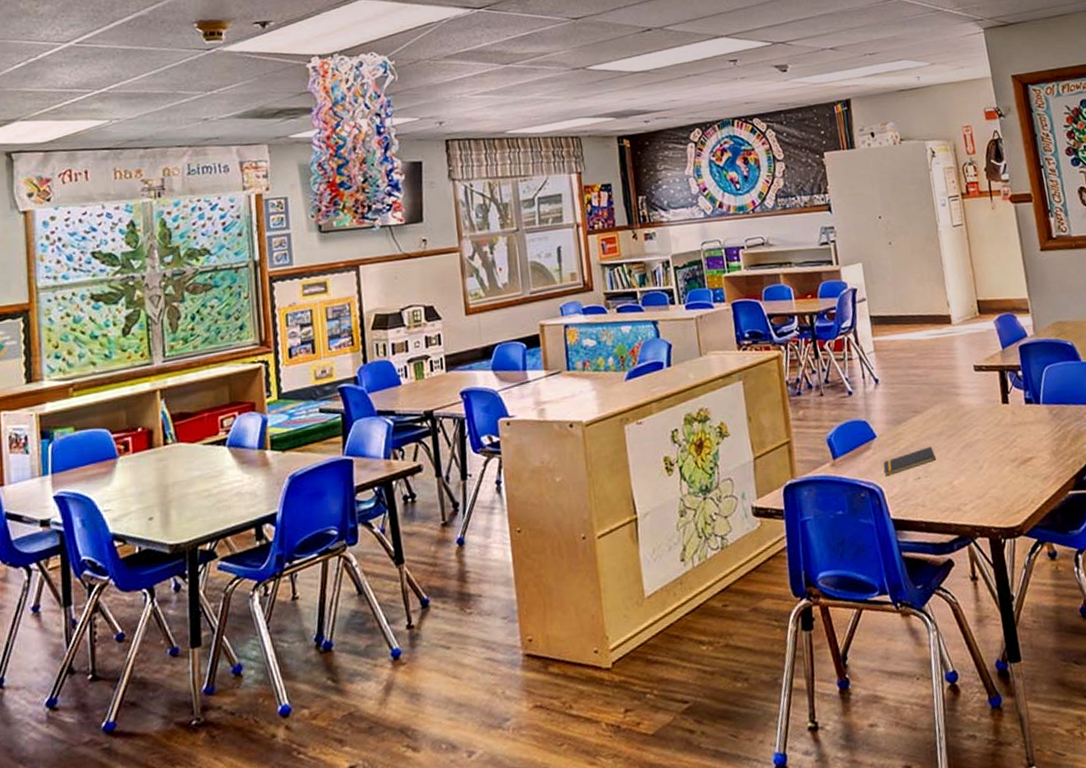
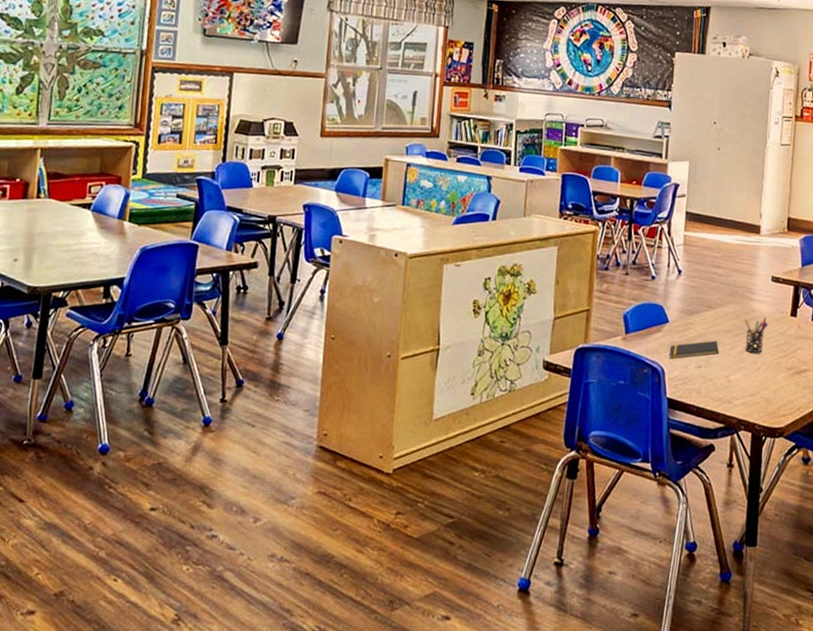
pen holder: none [954,411,982,452] -> present [744,318,768,353]

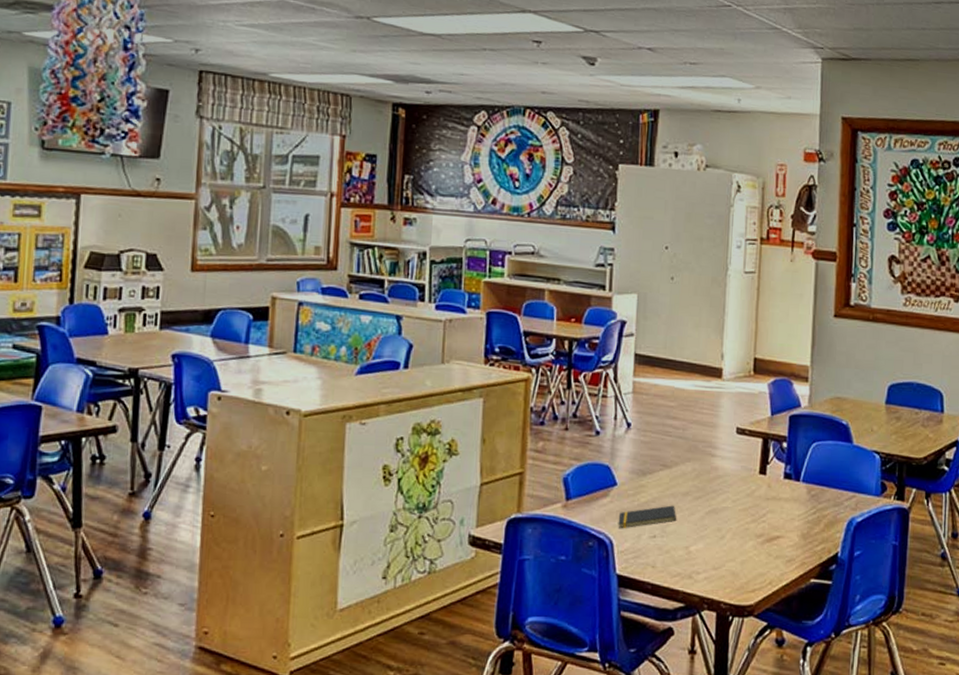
pen holder: present [744,318,768,353] -> none [705,476,734,518]

